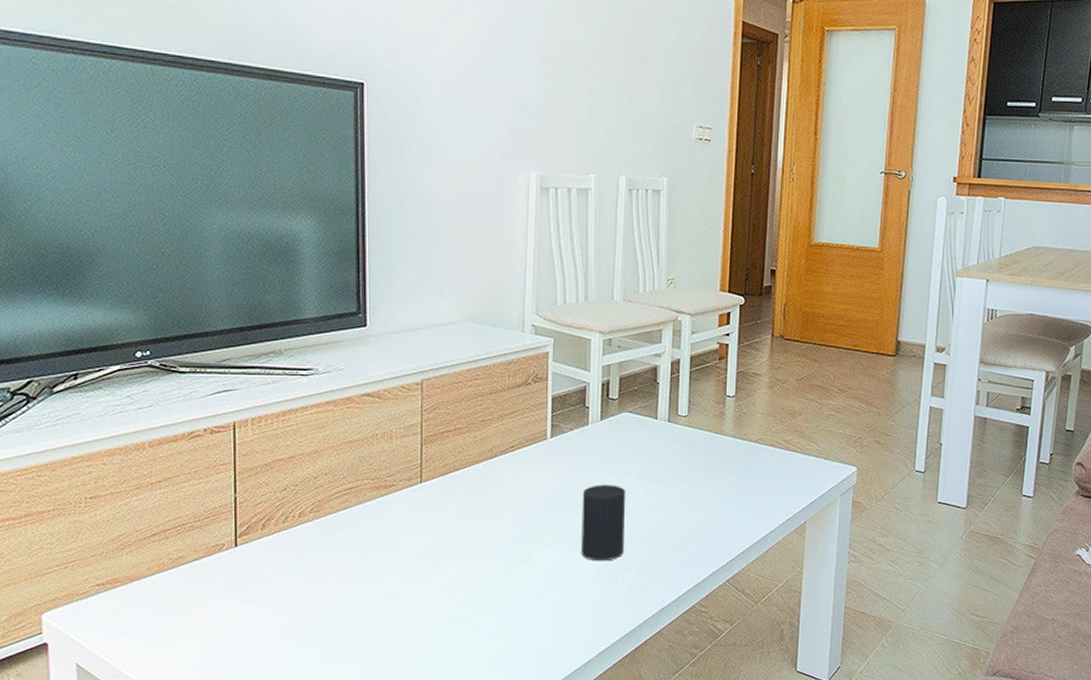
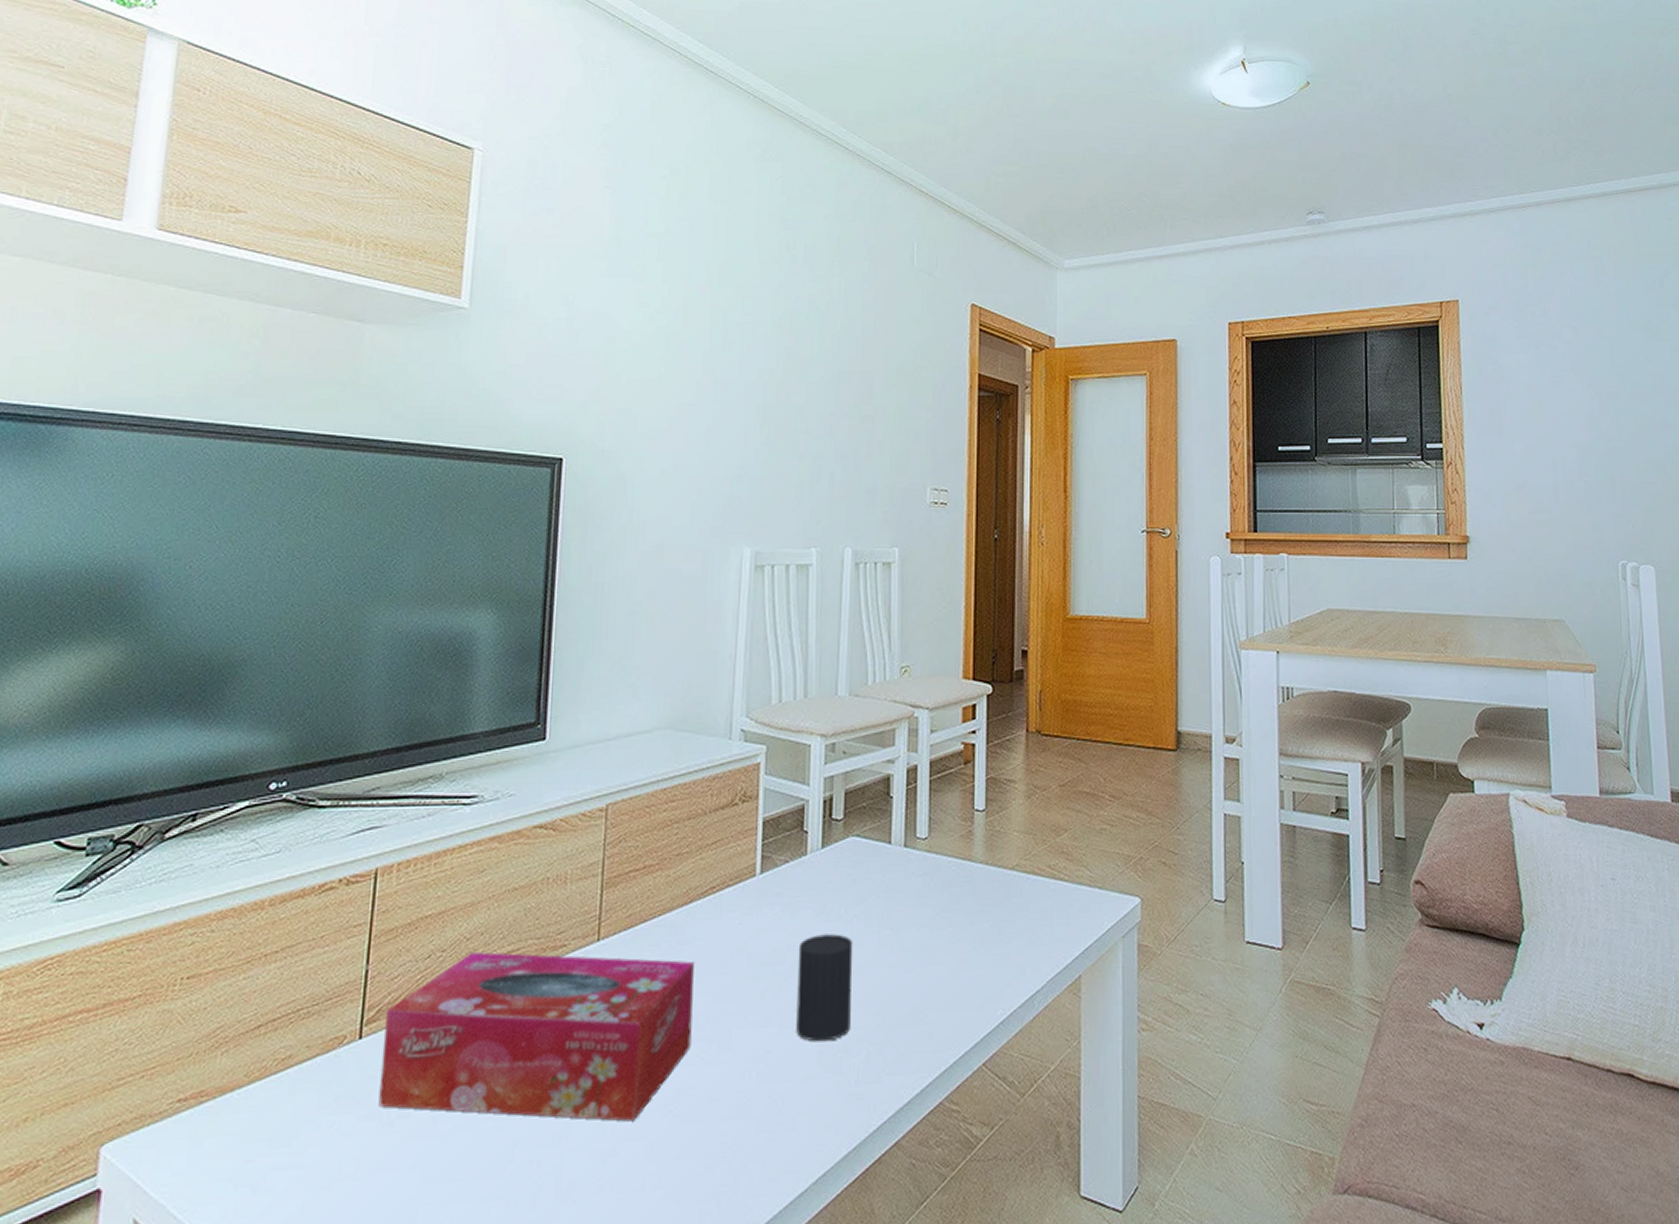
tissue box: none [254,488,499,611] -> present [378,952,694,1122]

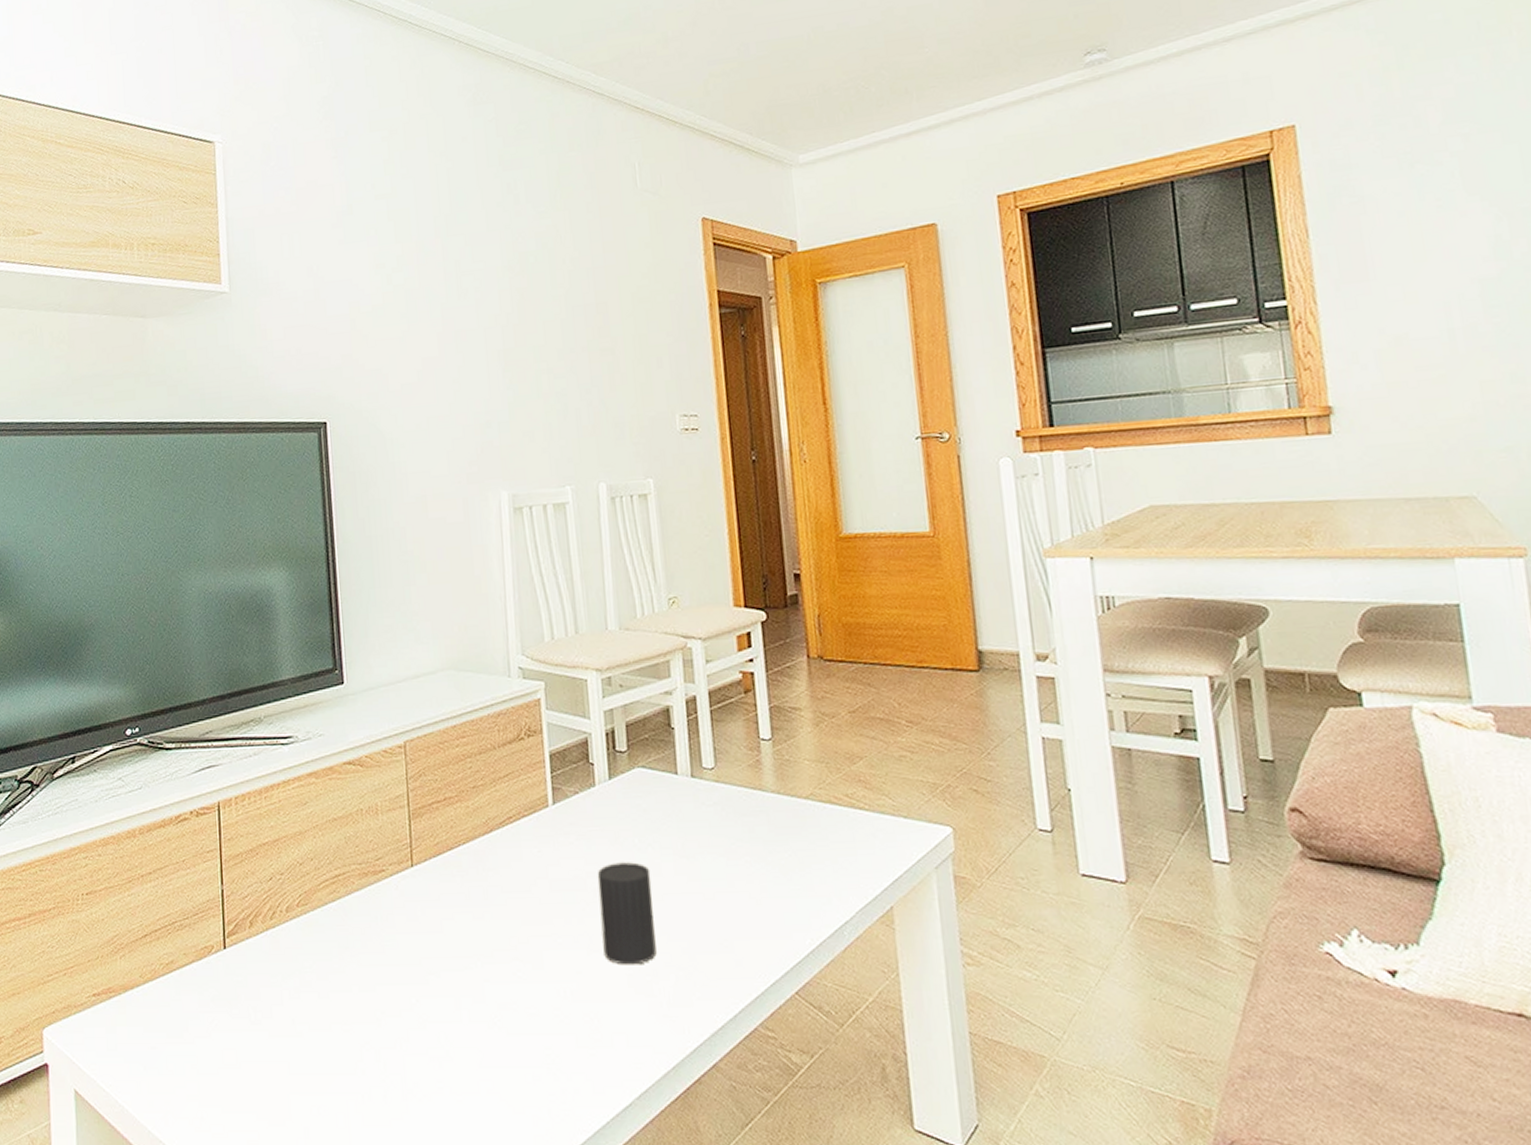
tissue box: present [378,952,694,1122] -> none [243,875,507,1031]

